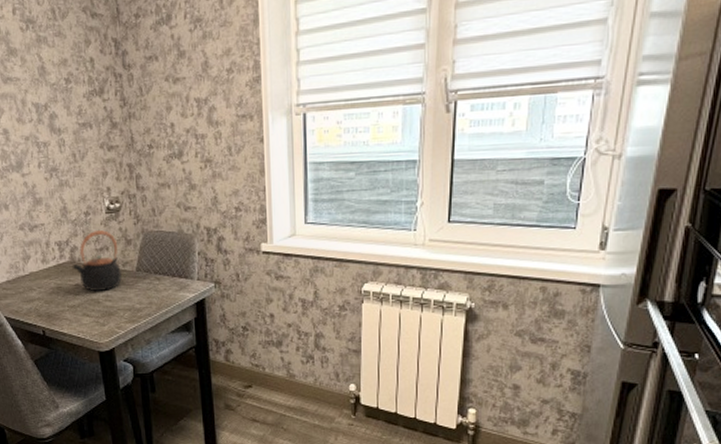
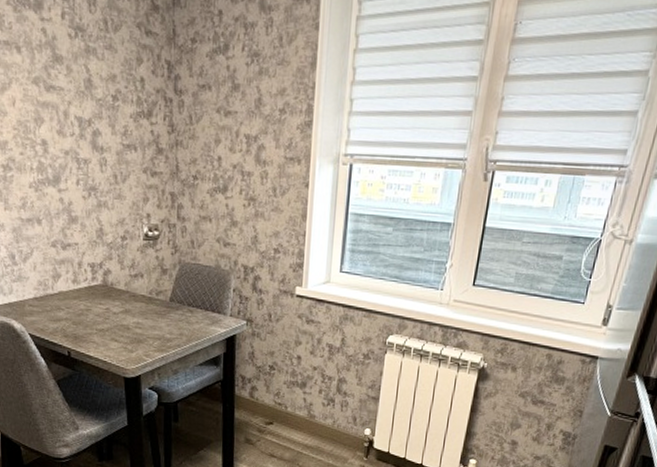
teapot: present [72,230,122,291] -> none [104,256,154,318]

